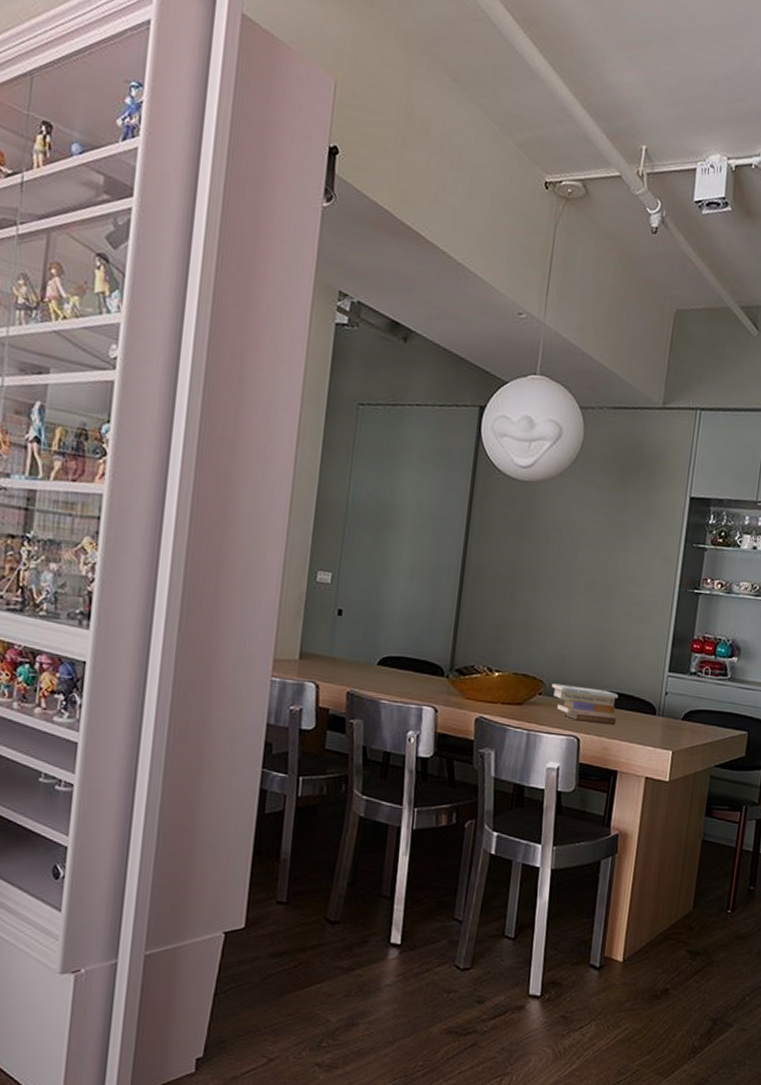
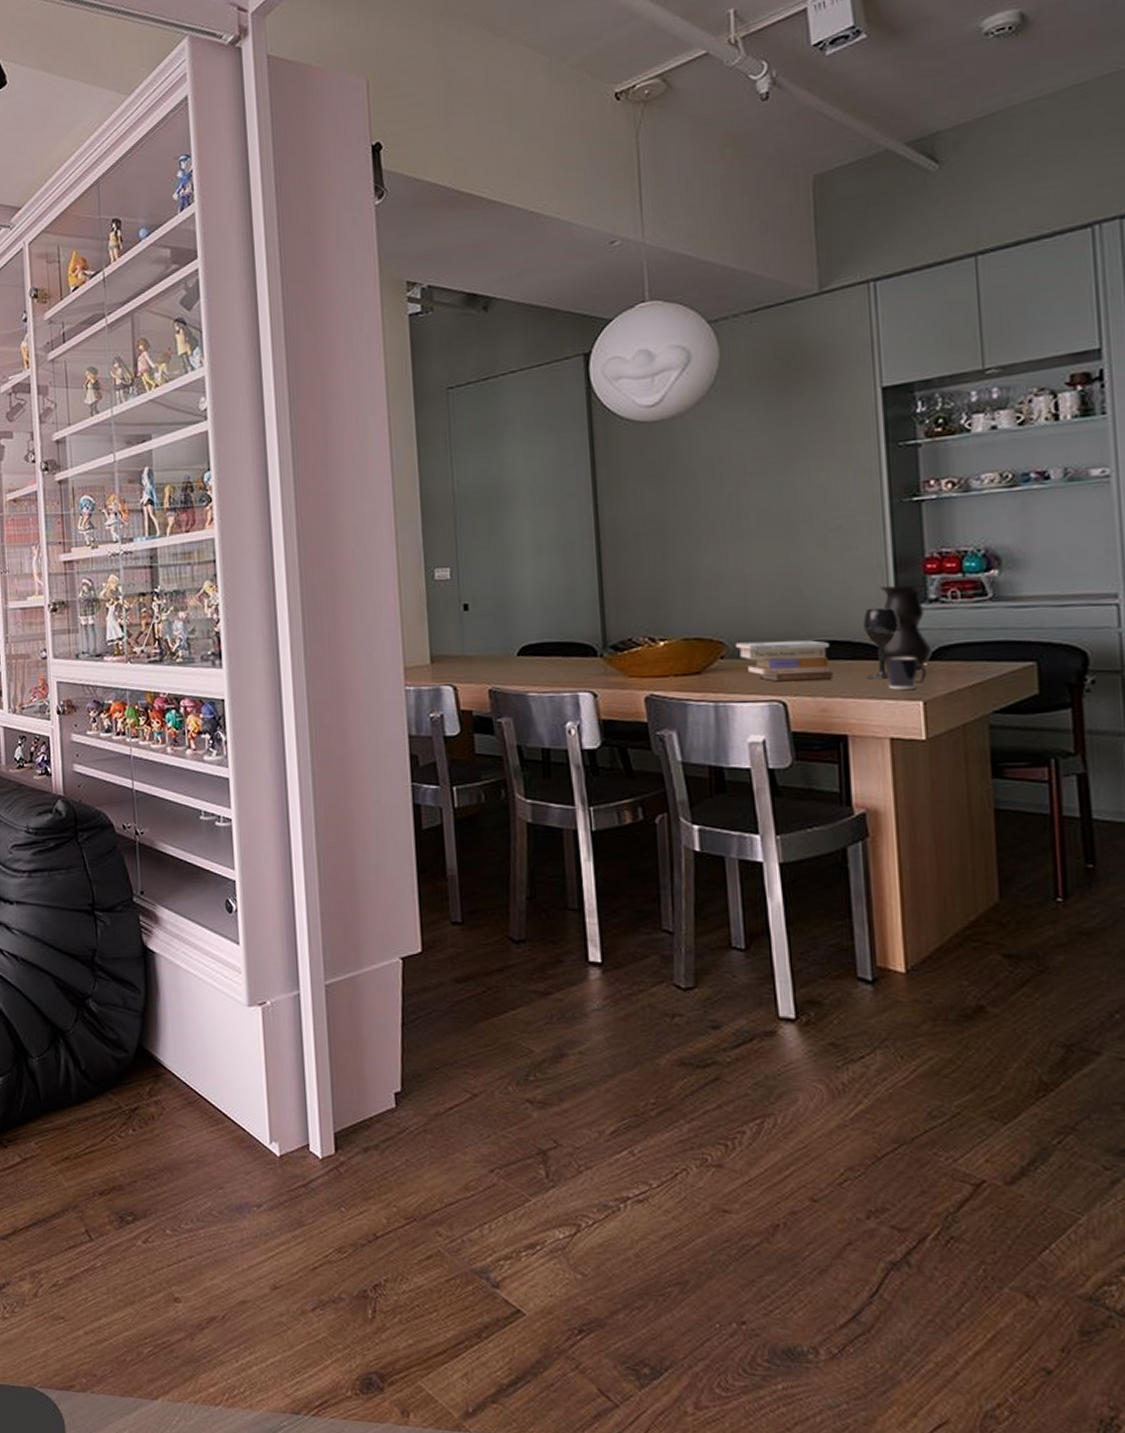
wine glass: none [639,672,668,730] -> present [863,608,899,679]
vase: none [649,655,690,727] -> present [878,585,932,671]
mug: none [651,713,679,741] -> present [886,656,926,690]

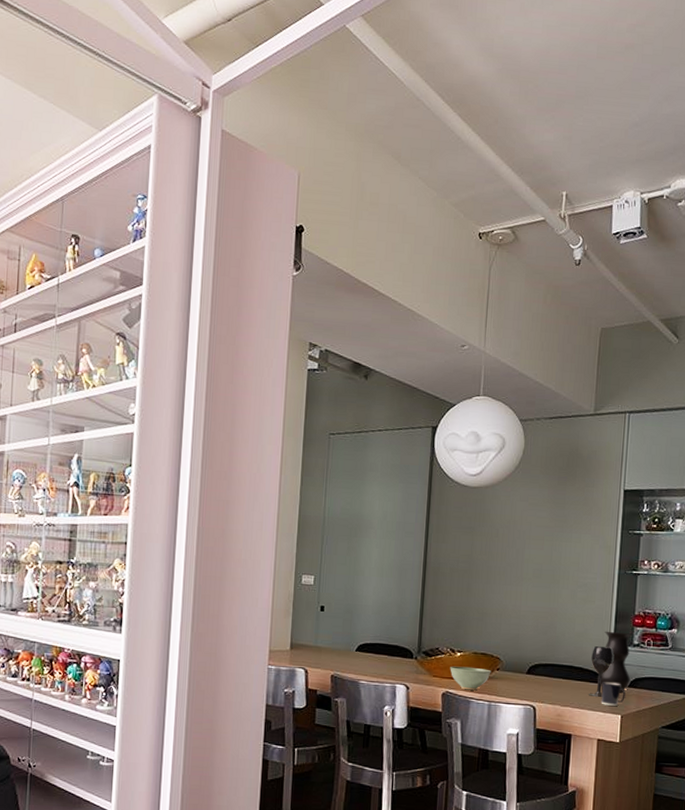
bowl: none [651,658,713,690] -> present [450,666,491,691]
books: present [736,640,832,682] -> none [508,660,569,694]

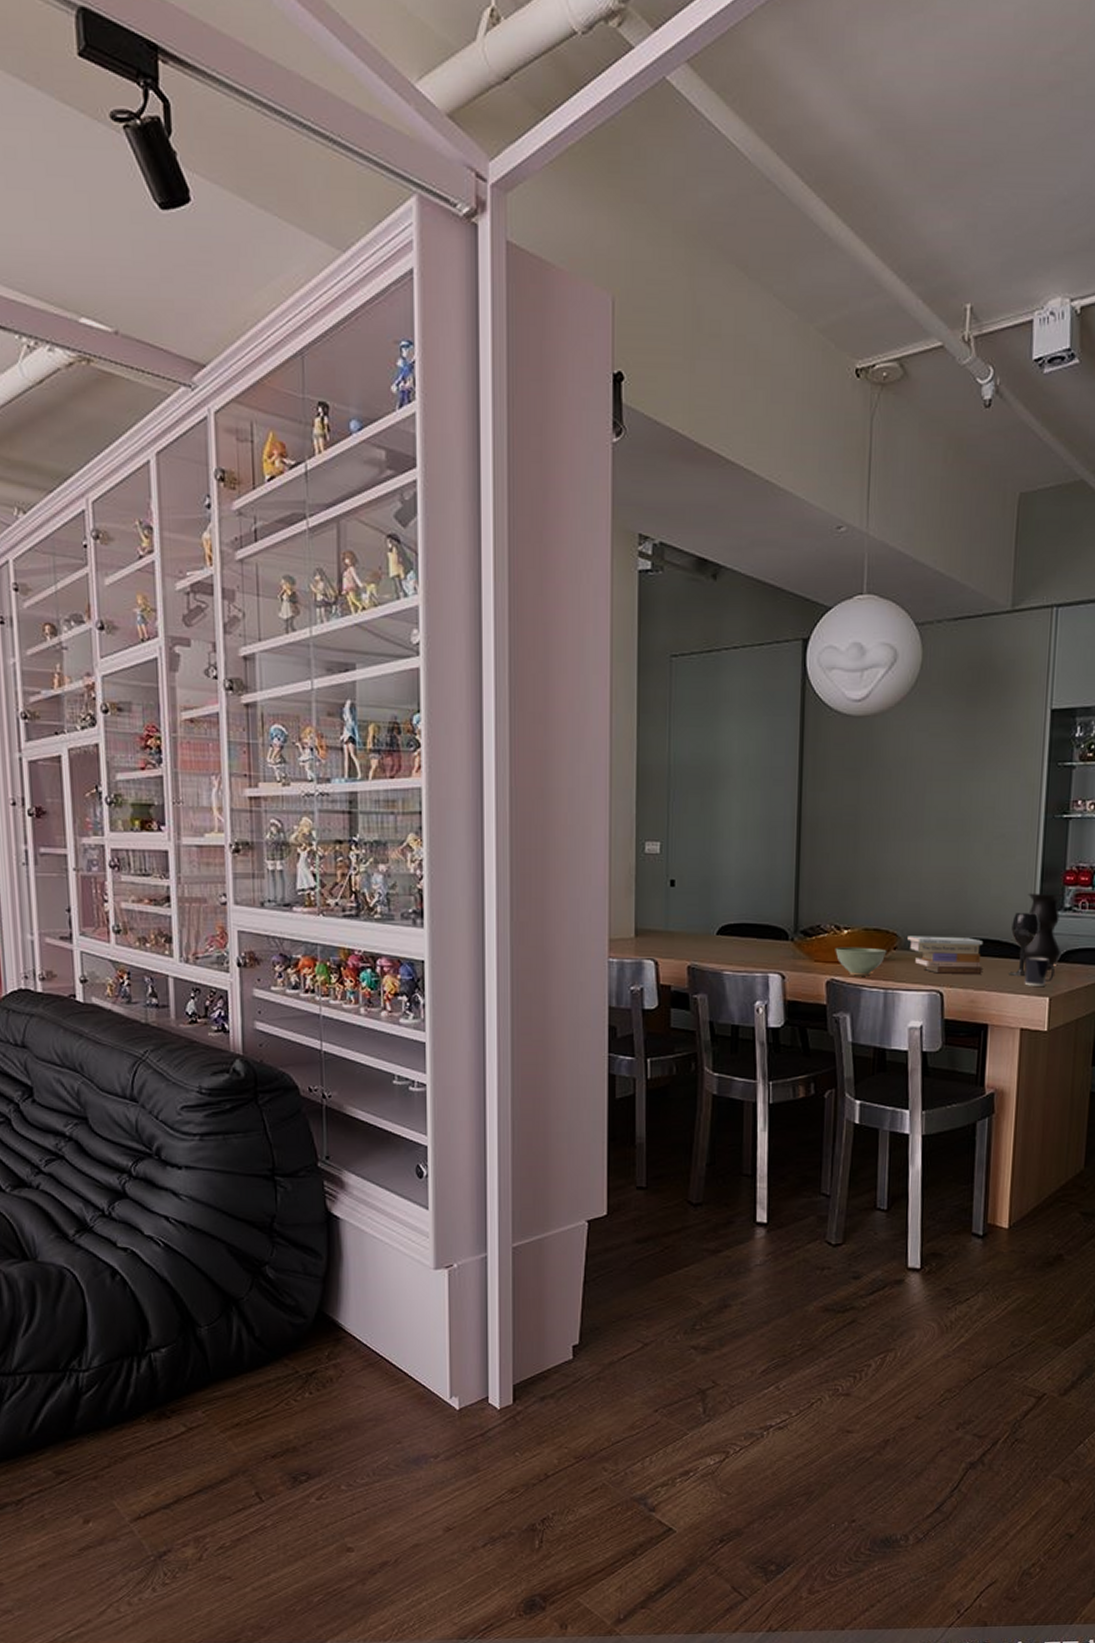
books: none [508,660,569,694] -> present [908,936,984,974]

